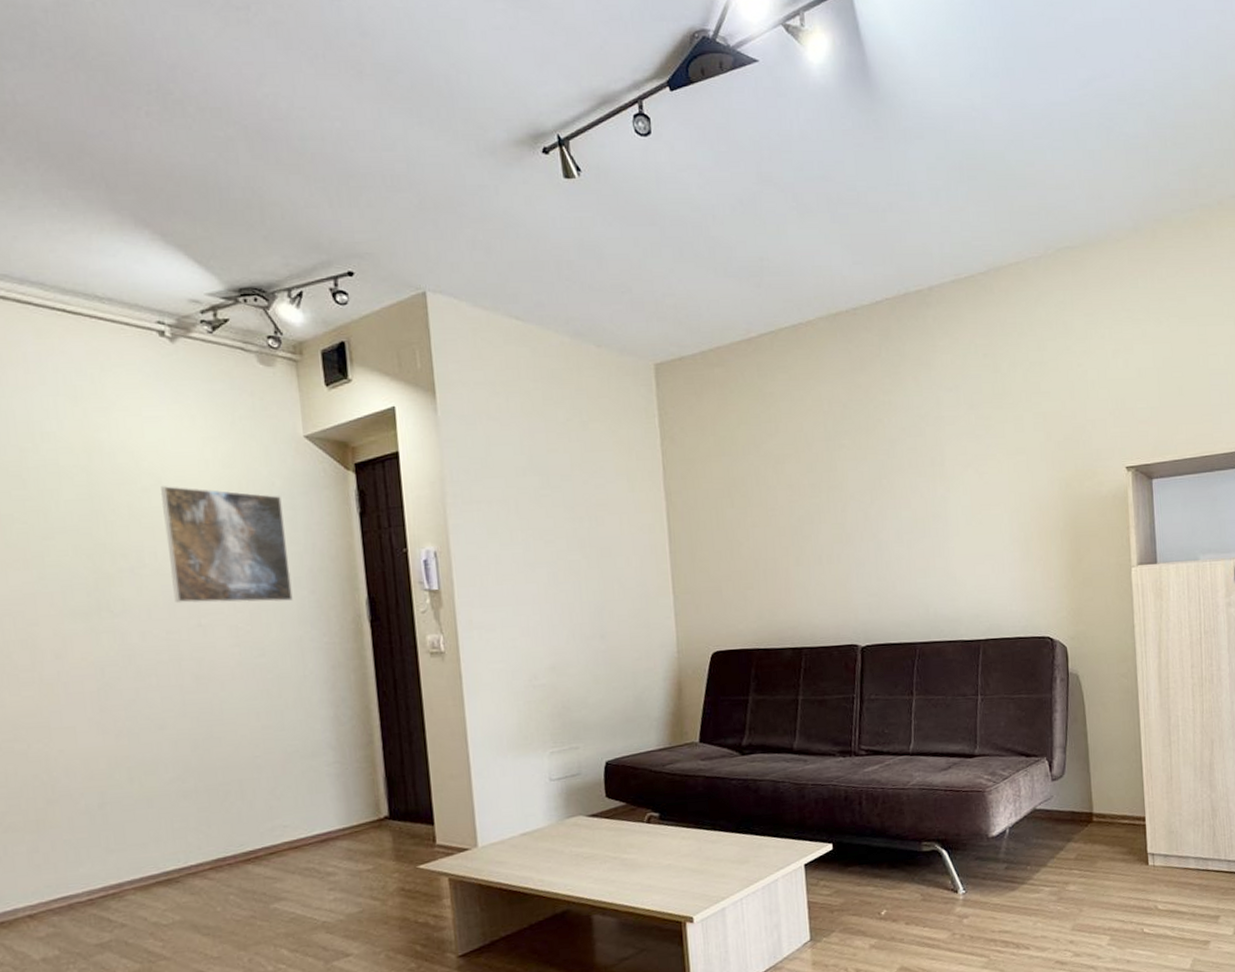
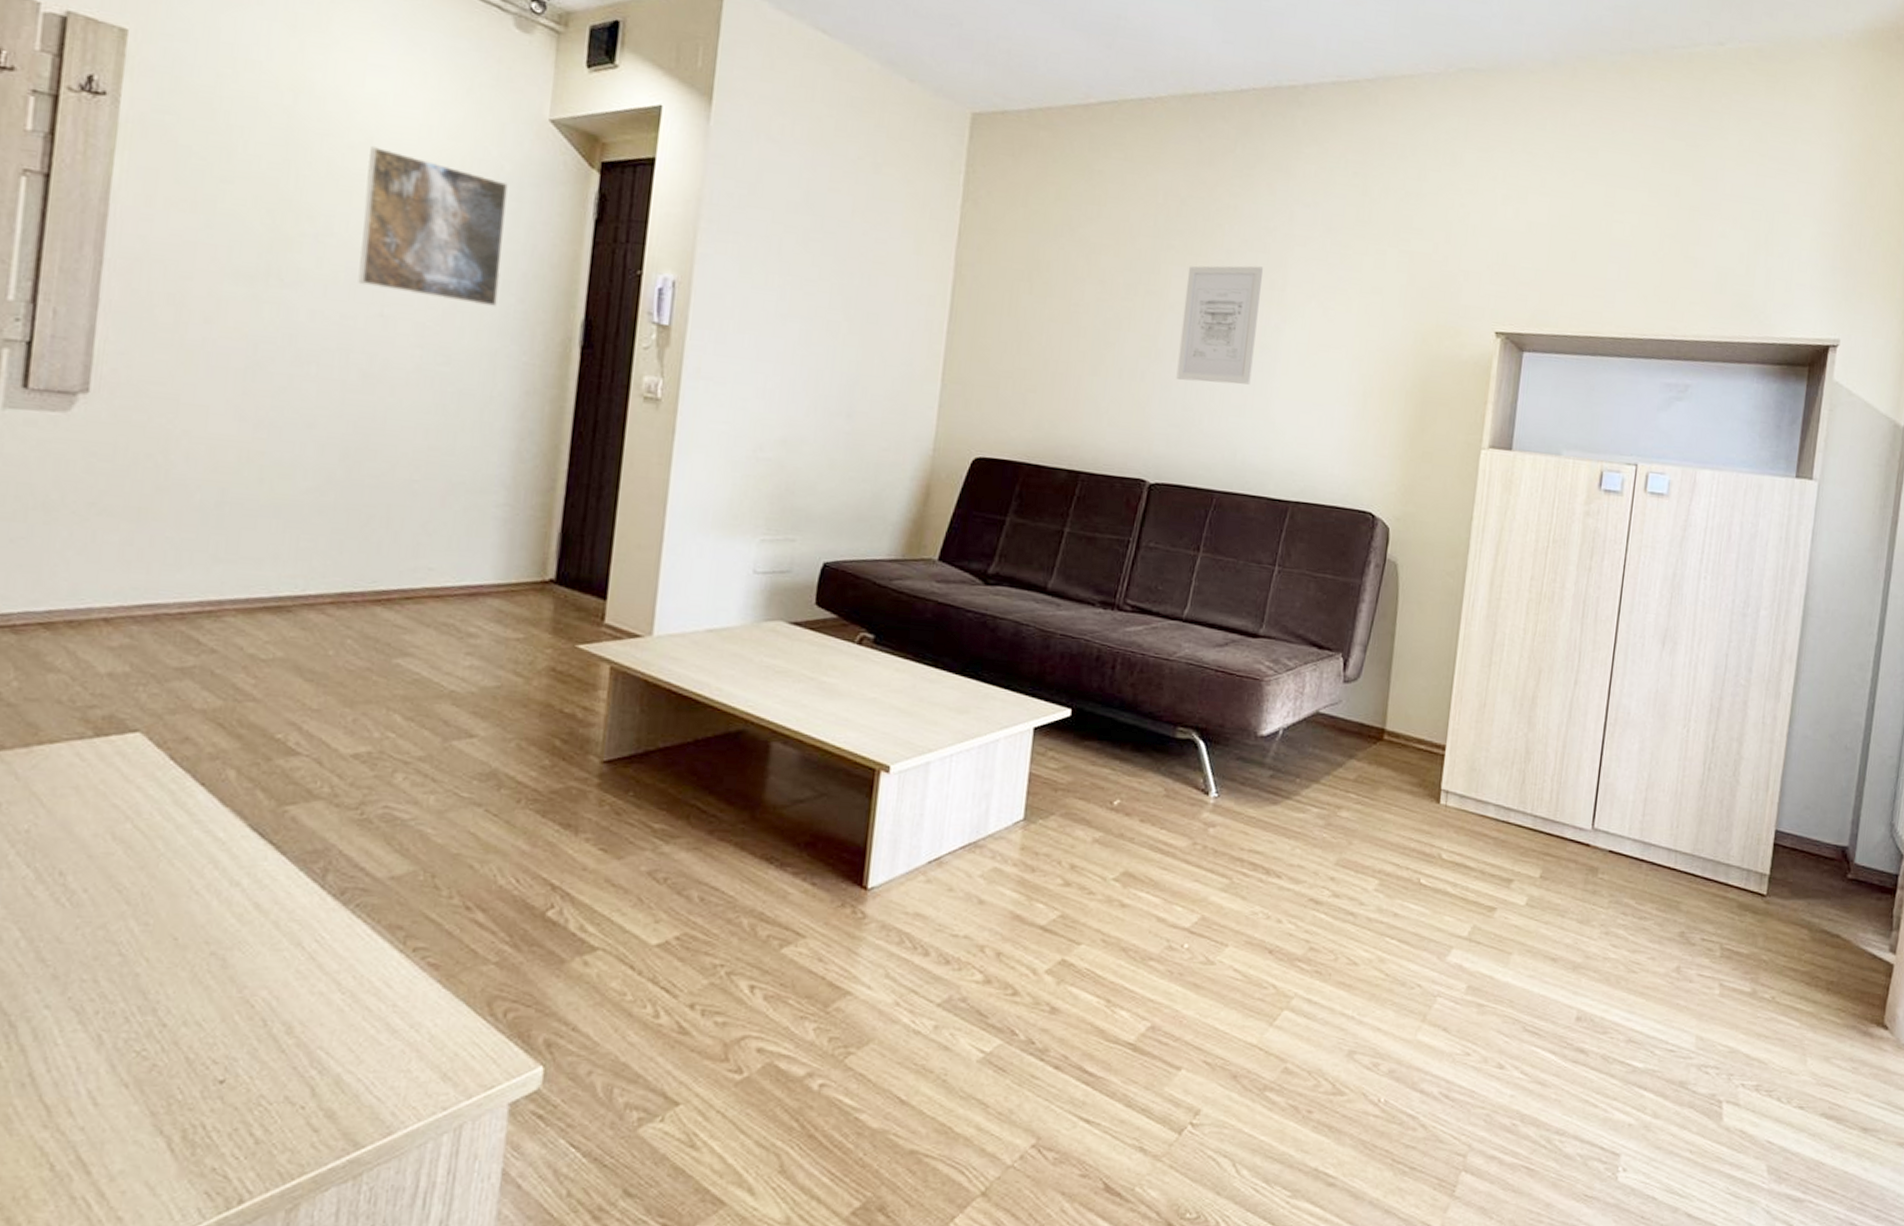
wall art: none [860,448,929,556] -> present [1176,265,1263,385]

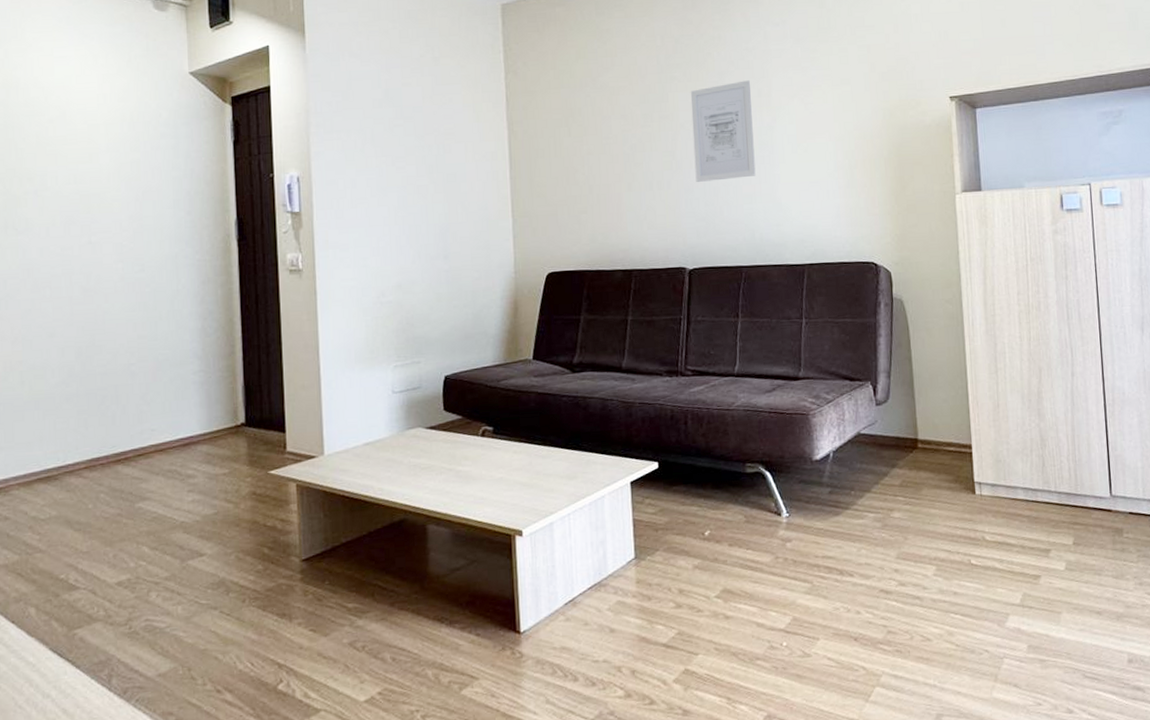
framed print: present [358,146,508,308] -> none [64,117,172,223]

